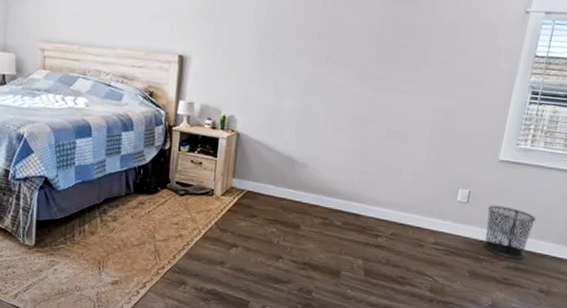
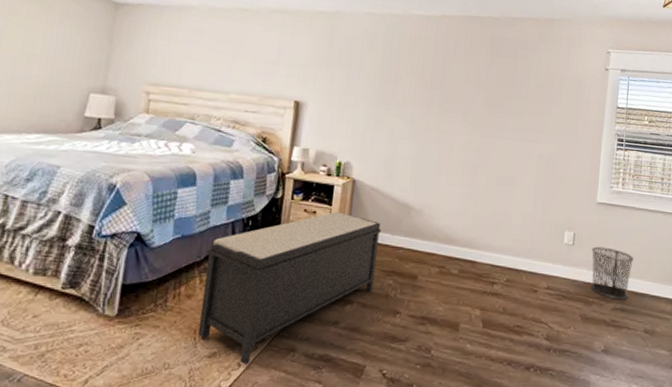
bench: none [101,163,266,293] -> present [197,212,382,365]

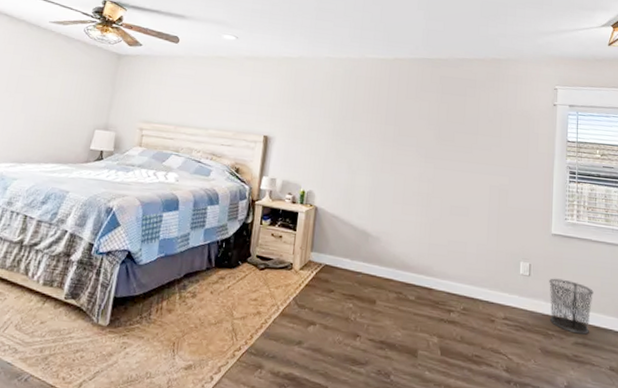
bench: present [197,212,382,365] -> none [176,237,342,379]

